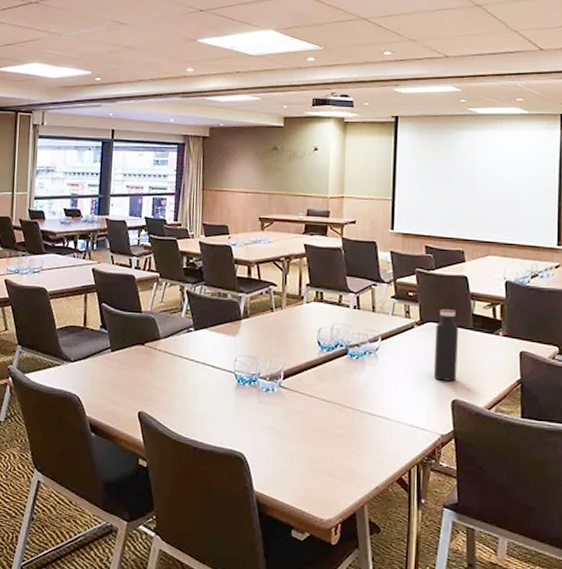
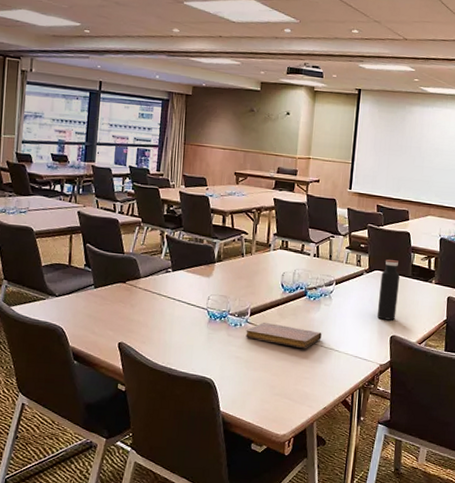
notebook: none [279,387,368,417] -> present [245,323,322,349]

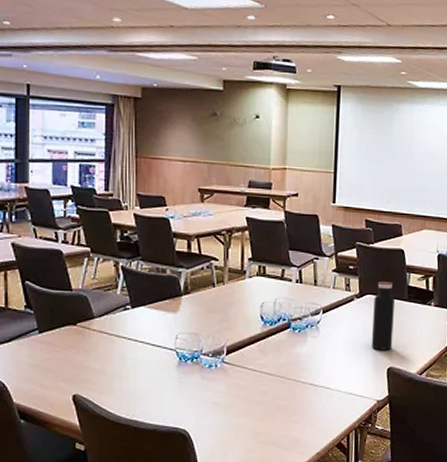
notebook: present [245,323,322,349] -> none [222,362,310,389]

